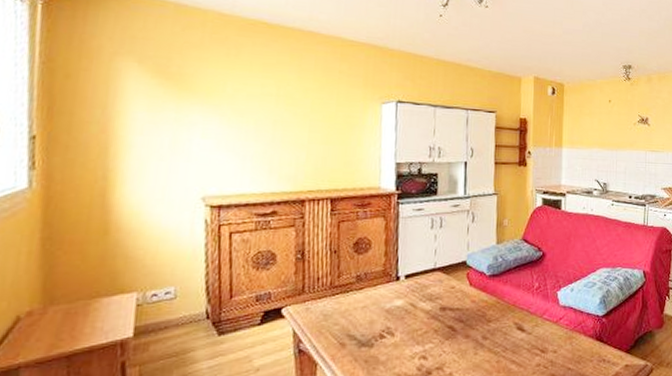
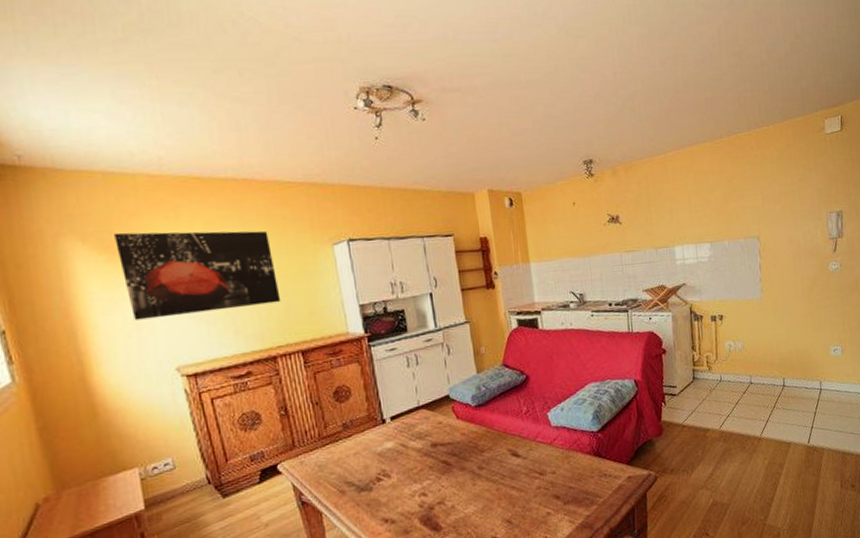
wall art: none [170,60,322,149] -> present [114,230,281,320]

